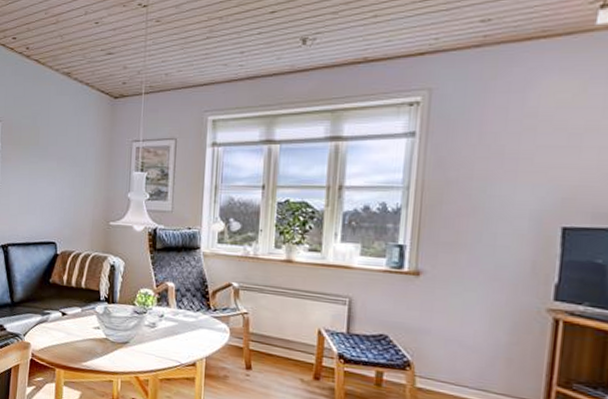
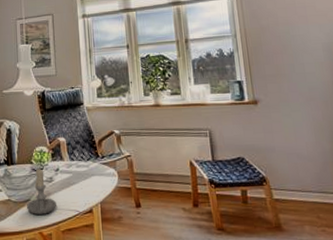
candle: none [125,311,157,360] -> present [27,169,56,215]

